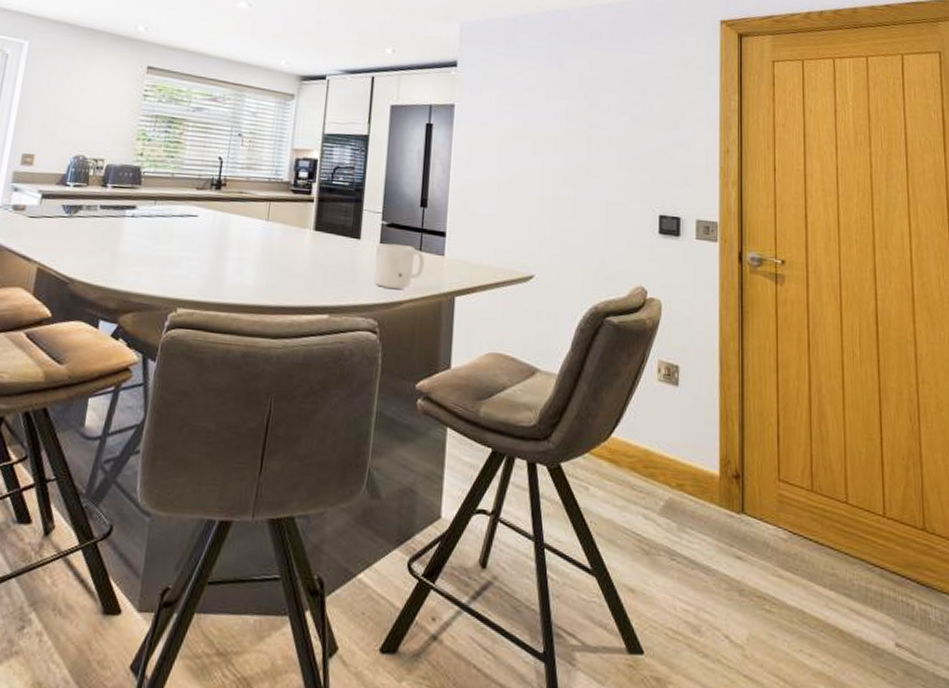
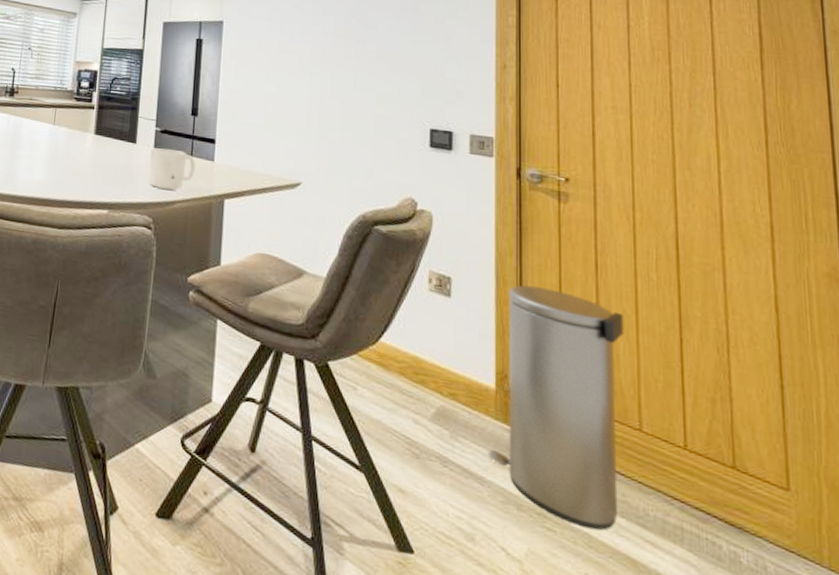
pedal bin: none [712,369,833,605] -> present [487,285,624,530]

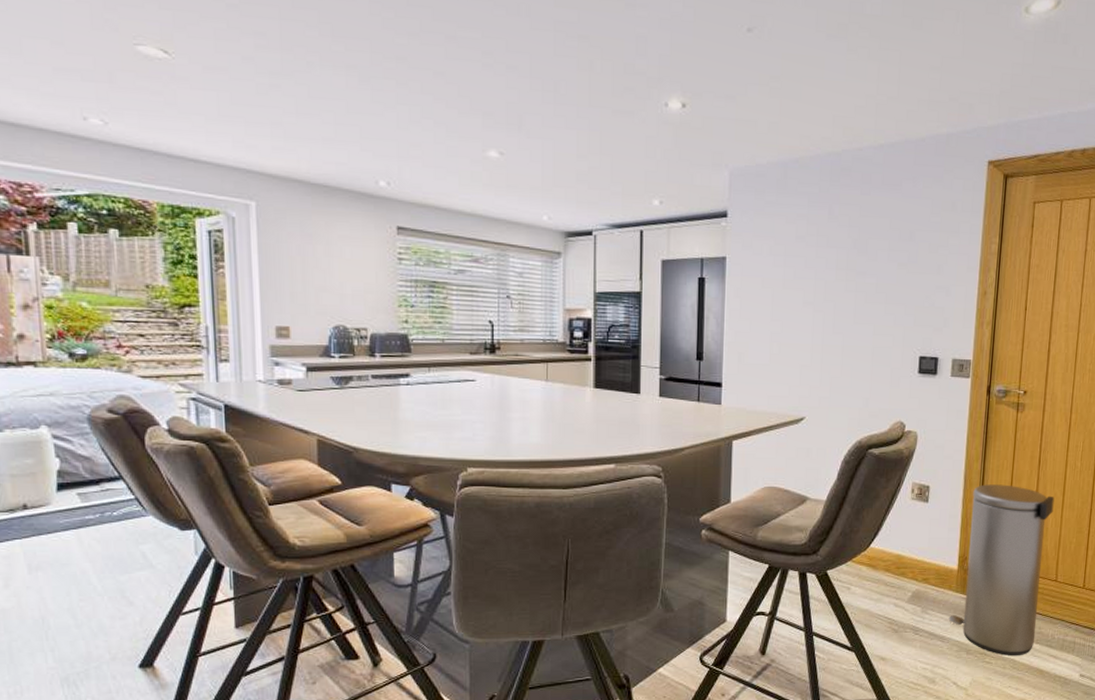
mug: present [149,147,196,190] -> none [656,396,703,437]

